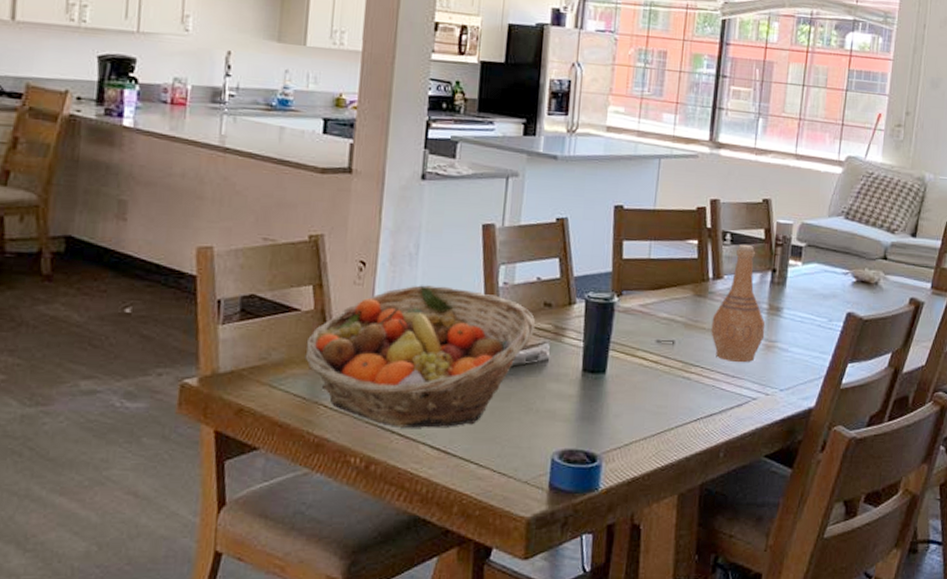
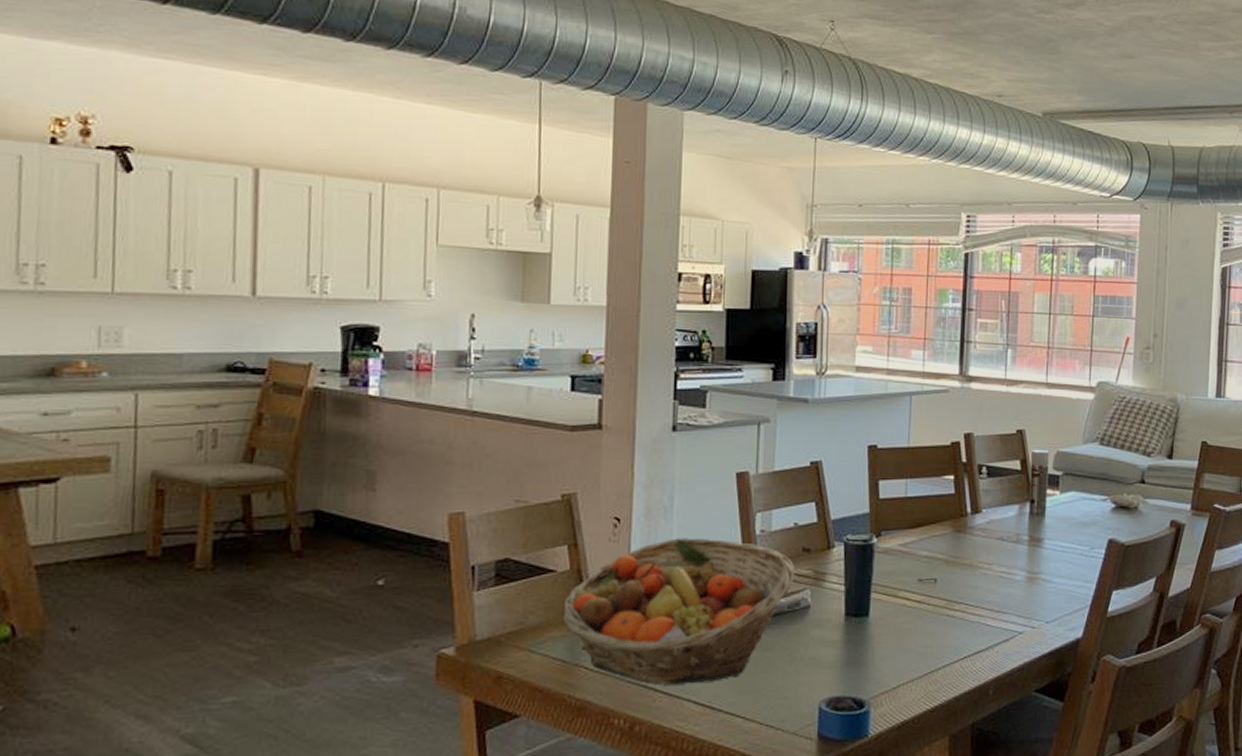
vase: present [711,245,766,363] -> none [973,477,1027,597]

